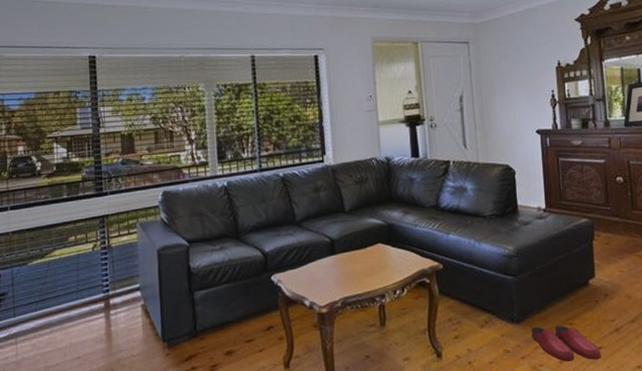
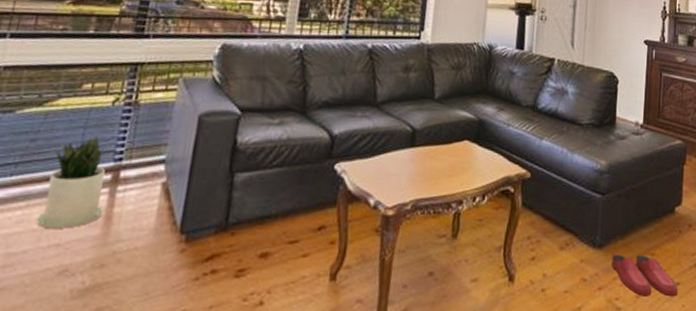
planter: none [58,274,105,346] -> present [36,135,105,229]

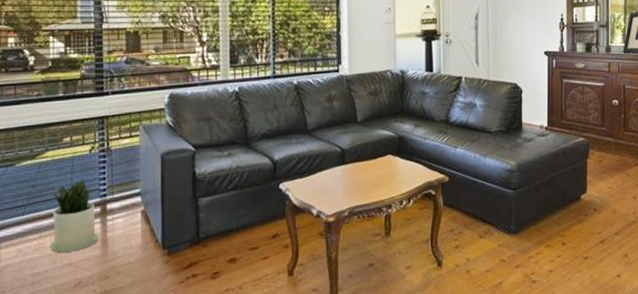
slippers: present [611,254,678,297] -> none [526,237,586,270]

